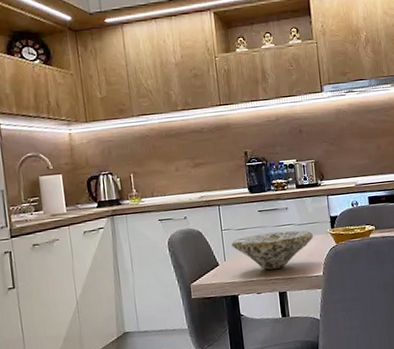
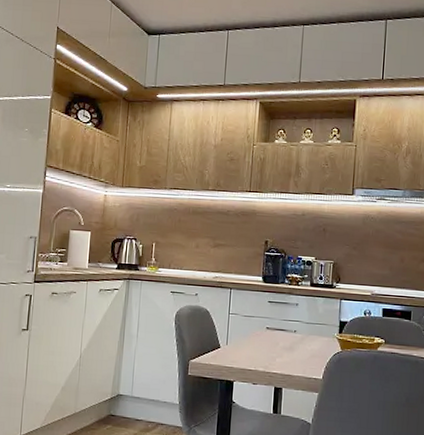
bowl: present [231,230,314,270] -> none [236,324,320,363]

